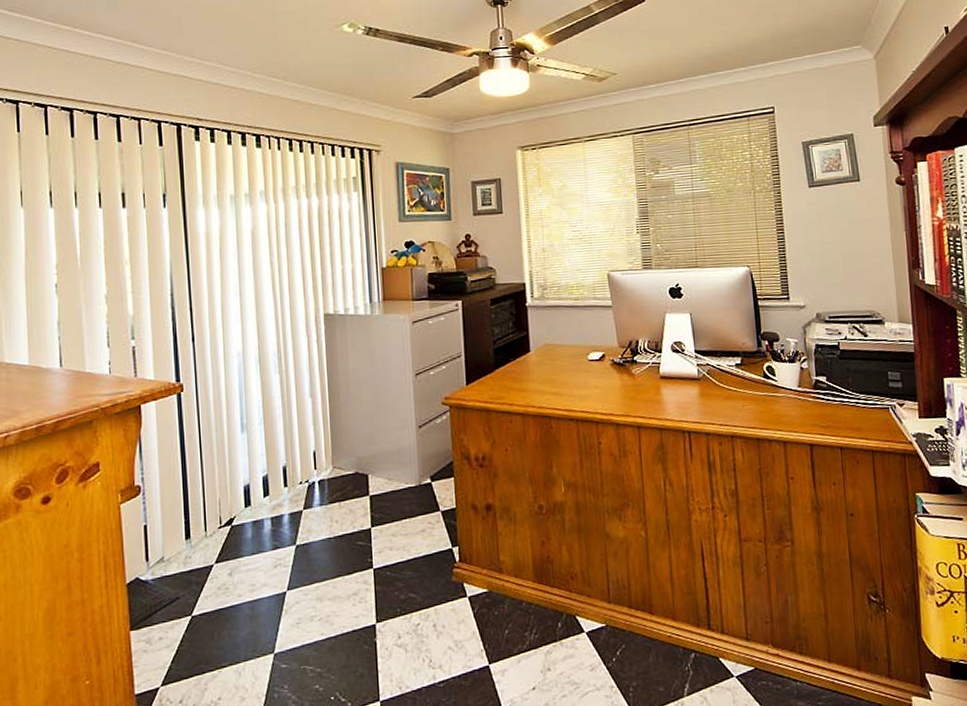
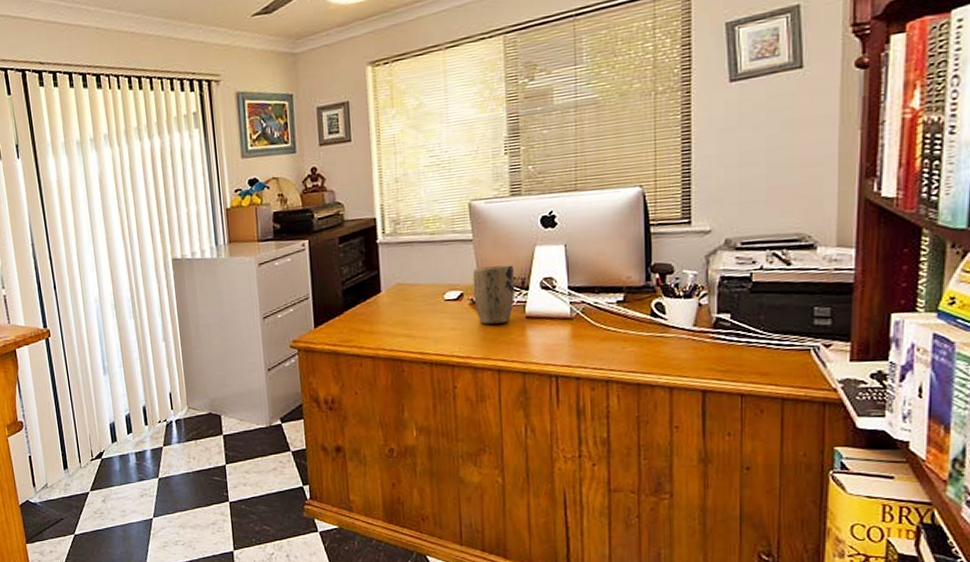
plant pot: none [612,329,650,384] -> present [472,265,516,325]

